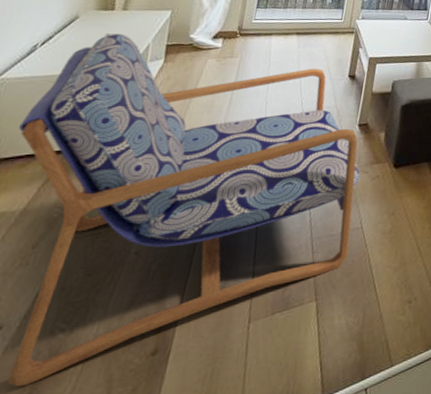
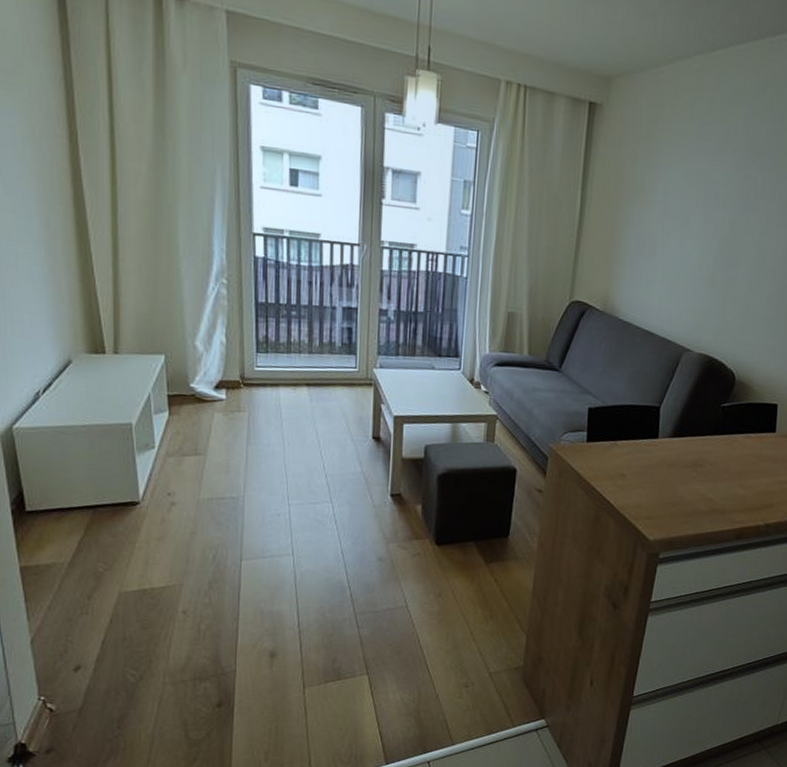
armchair: present [7,33,361,388] -> none [45,380,400,720]

